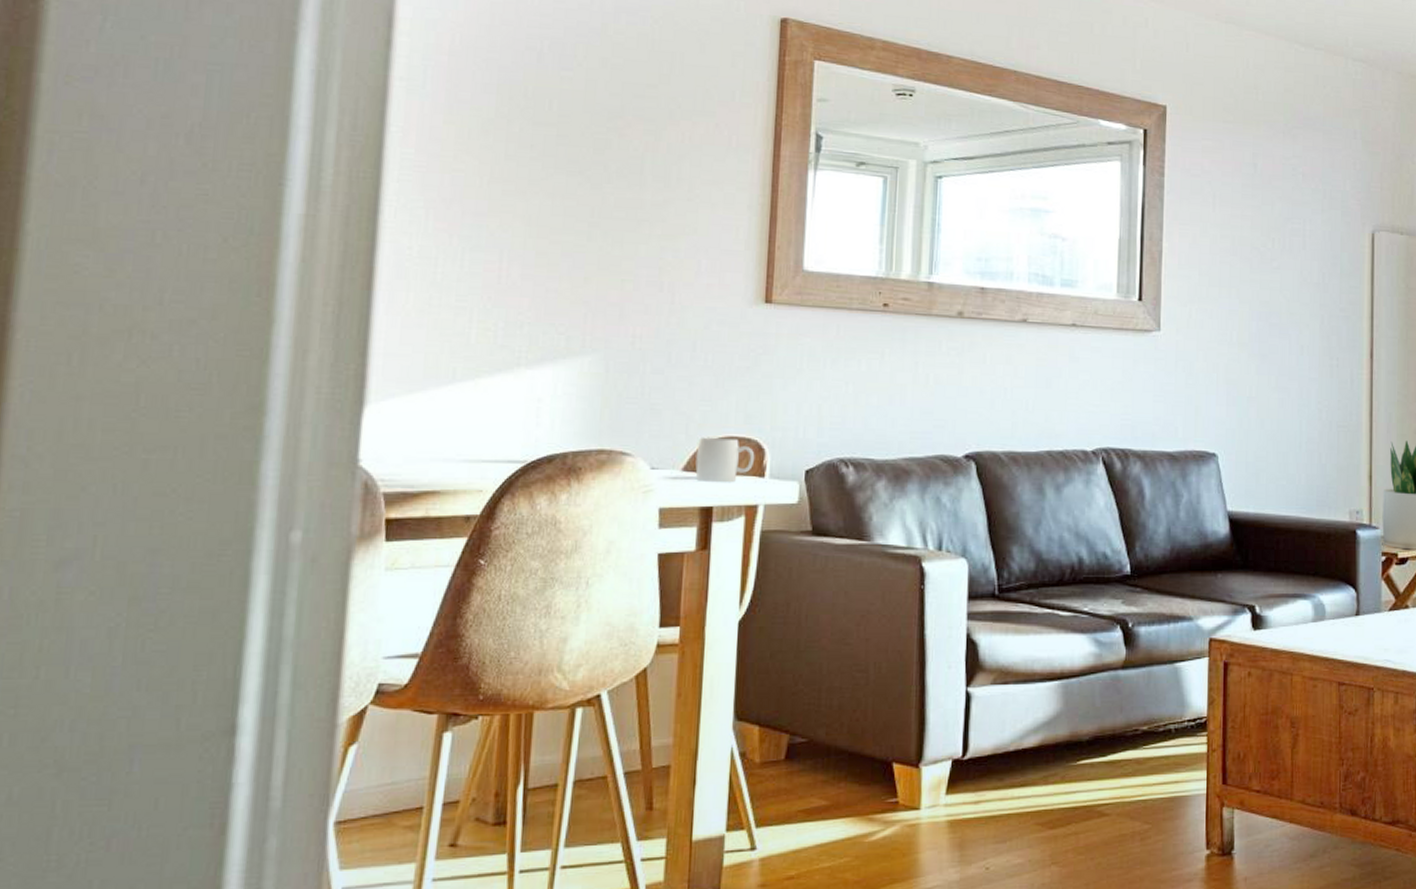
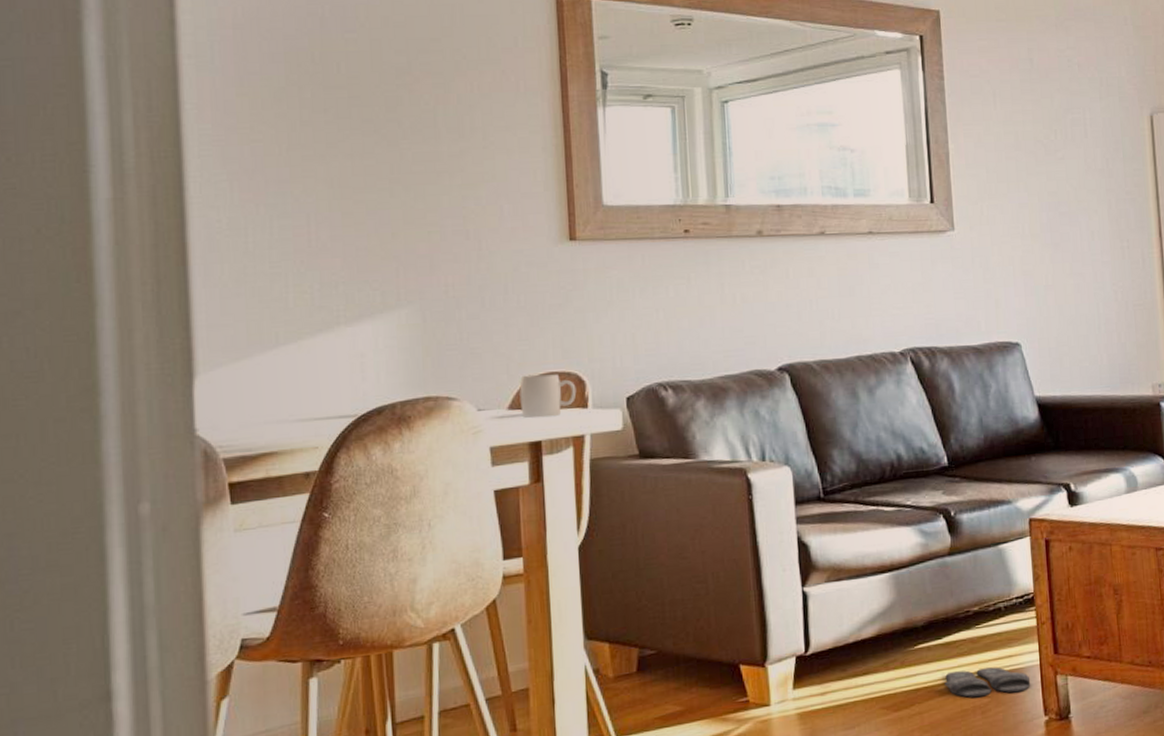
slippers: none [1104,792,1195,823] -> present [944,667,1031,698]

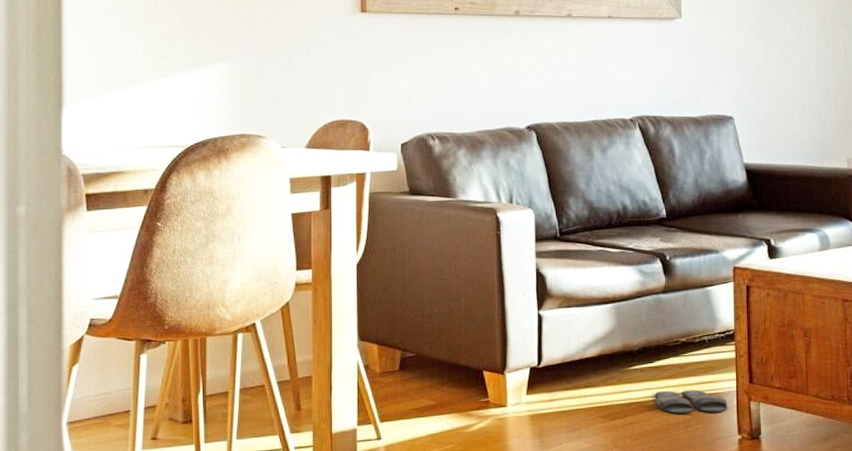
mug: present [519,373,577,419] -> none [315,120,361,157]

